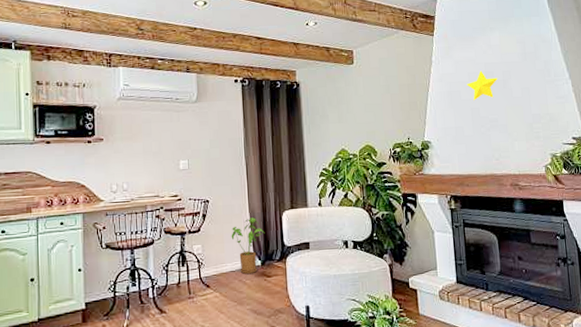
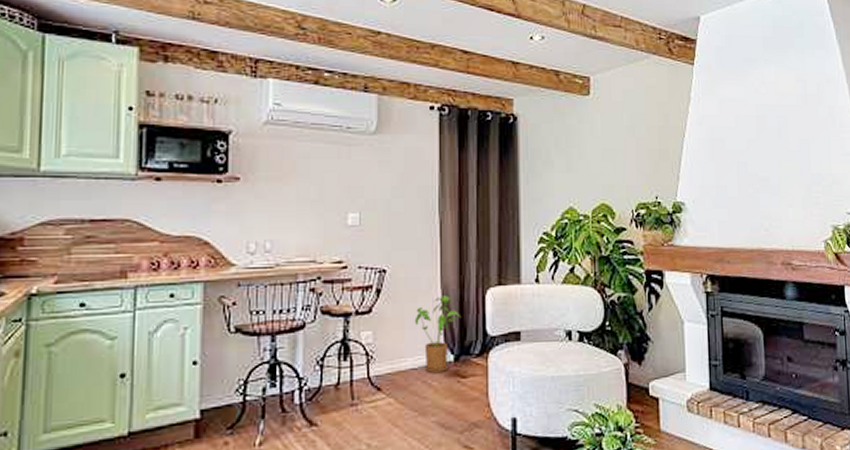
decorative star: present [466,70,498,101] -> none [732,114,771,153]

